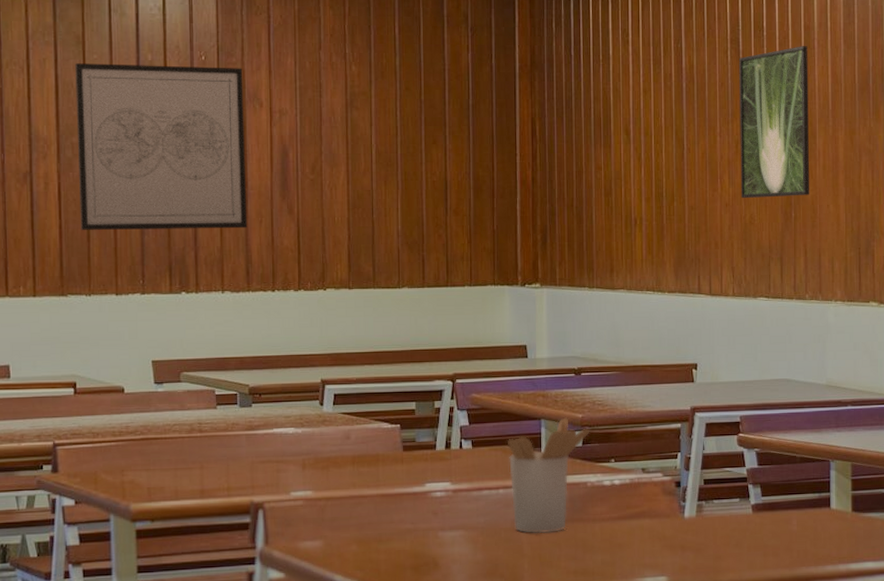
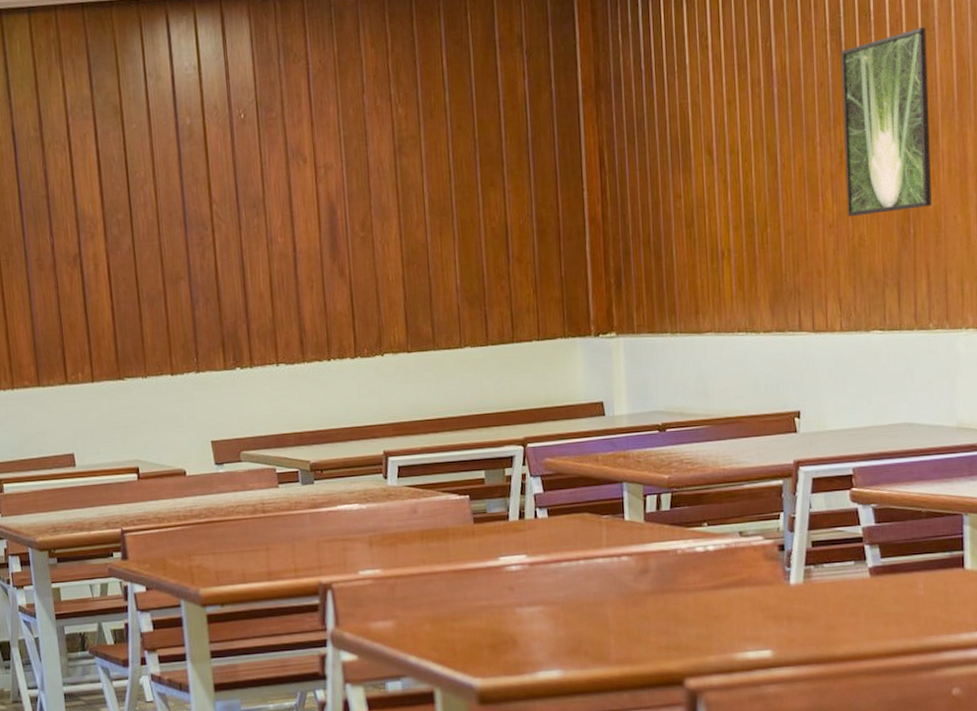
wall art: present [75,63,248,230] -> none [115,123,299,310]
utensil holder: present [507,417,591,534] -> none [585,479,680,607]

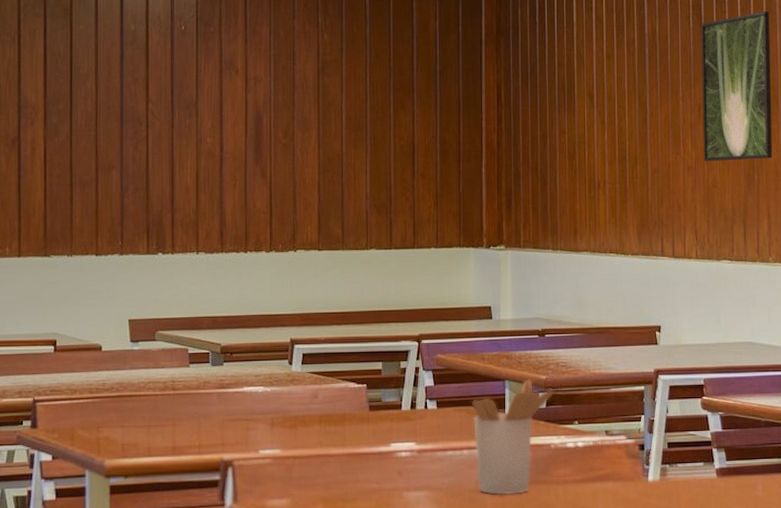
utensil holder: none [585,479,680,607] -> present [471,379,555,495]

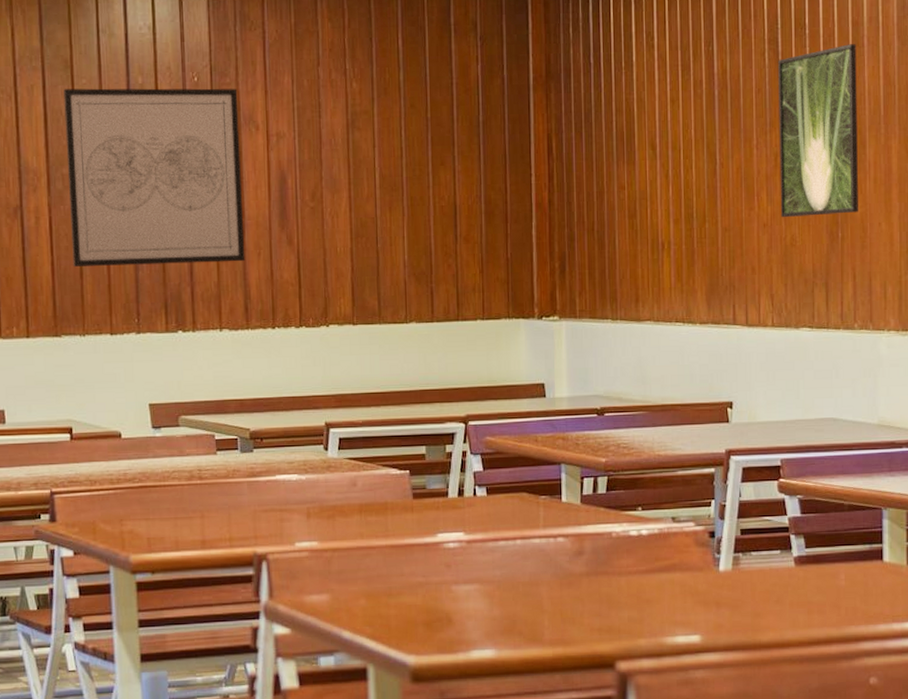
wall art: none [63,34,222,193] -> present [63,88,245,267]
utensil holder: present [471,379,555,495] -> none [524,462,616,588]

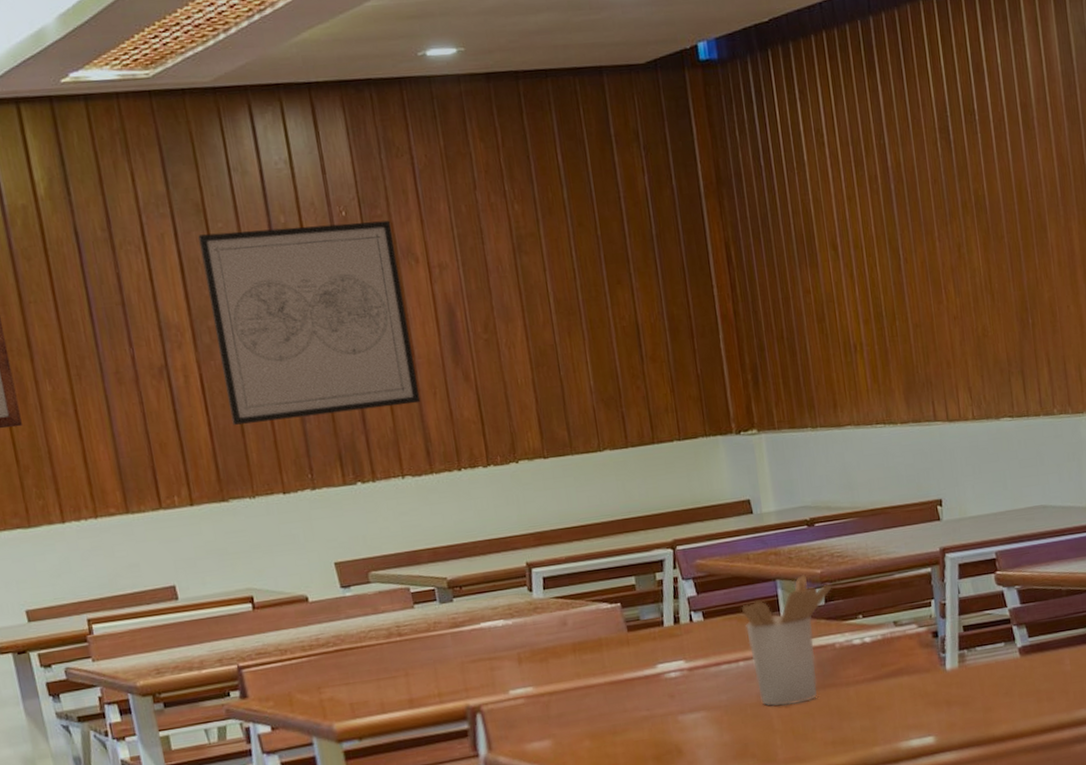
utensil holder: none [524,462,616,588] -> present [741,574,833,707]
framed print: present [778,44,858,218] -> none [951,127,1046,309]

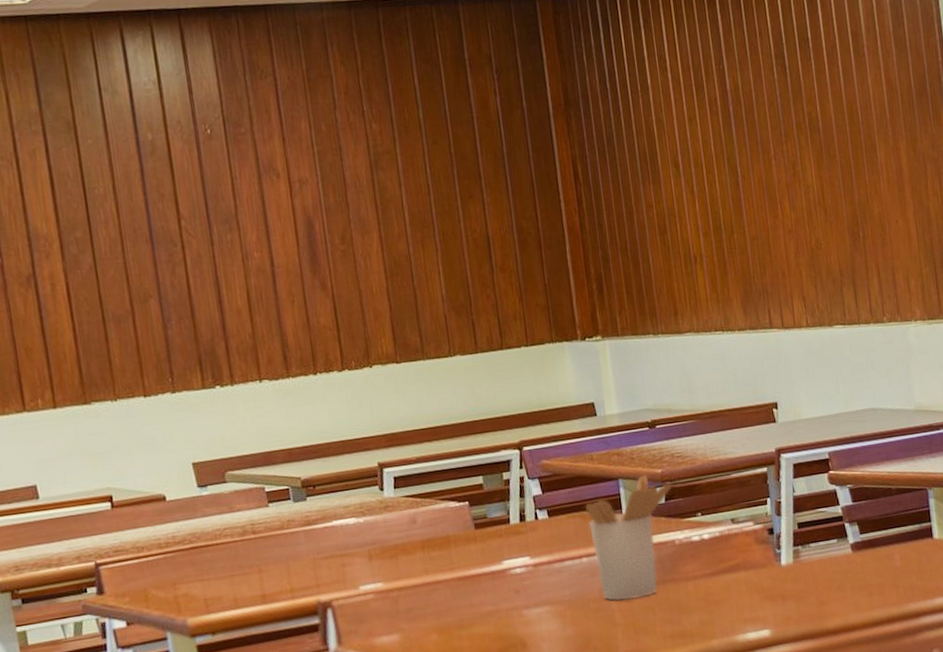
wall art: present [198,220,421,425] -> none [68,138,279,331]

